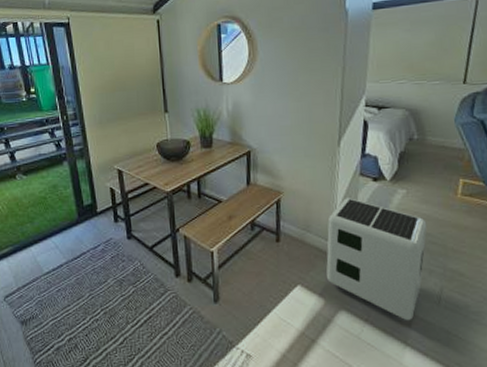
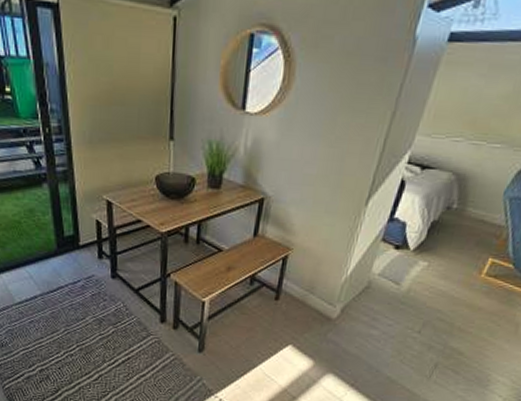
air purifier: present [326,198,427,321] -> none [320,263,441,391]

